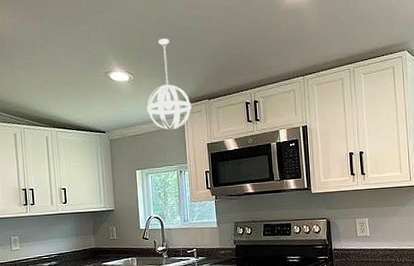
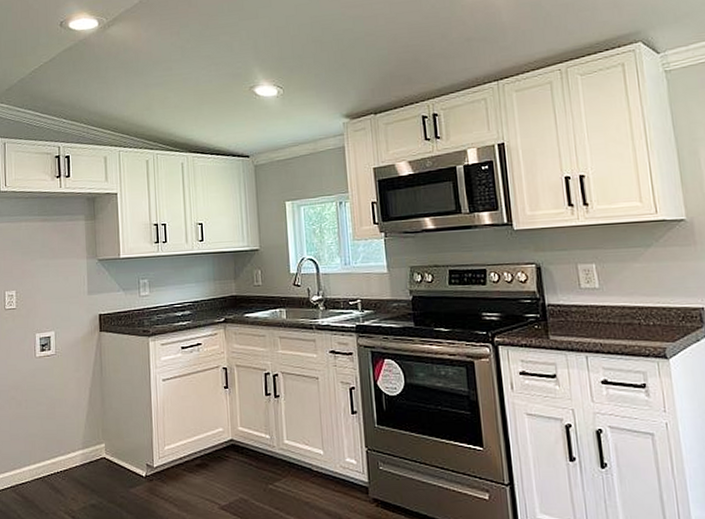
pendant light: present [147,38,191,130] -> none [298,44,353,153]

